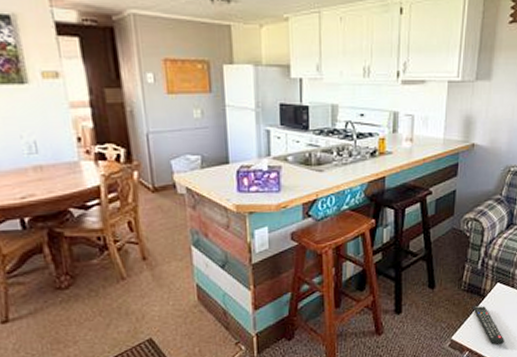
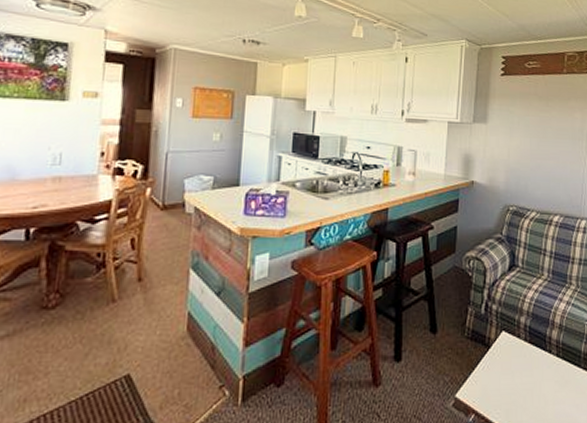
remote control: present [473,305,504,346] -> none [477,356,513,409]

